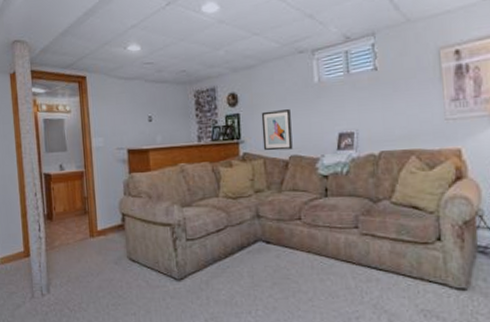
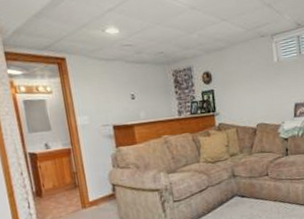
wall art: present [261,109,293,151] -> none [232,85,259,121]

